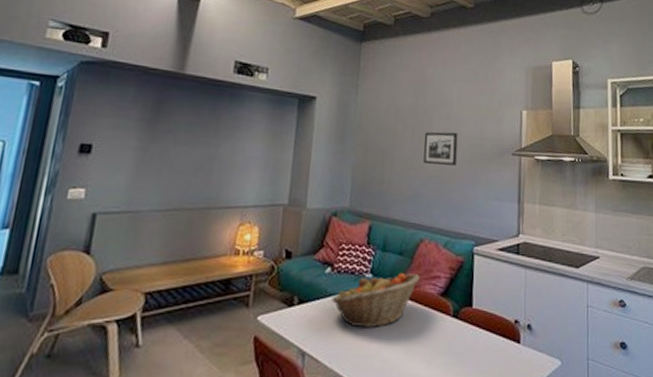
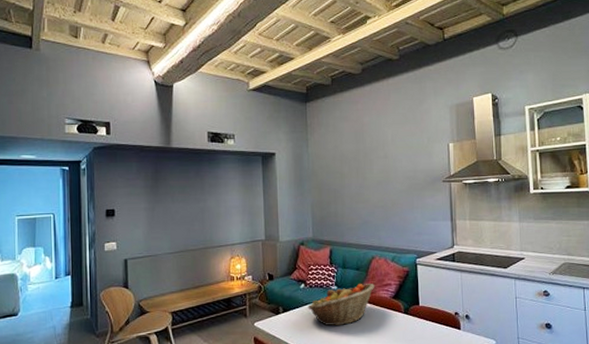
picture frame: present [423,132,458,166] -> none [367,168,396,197]

